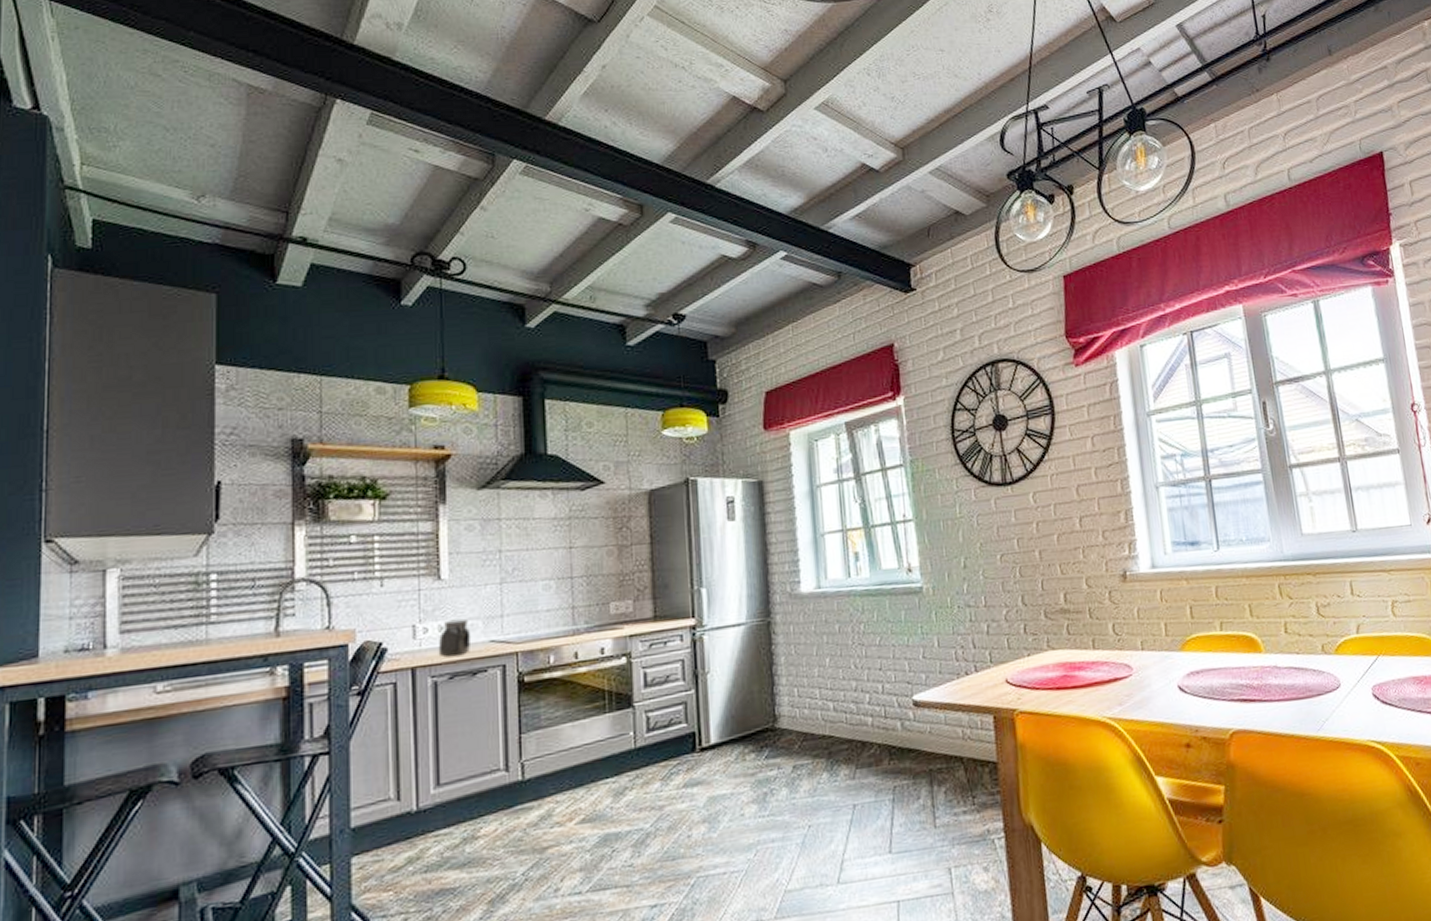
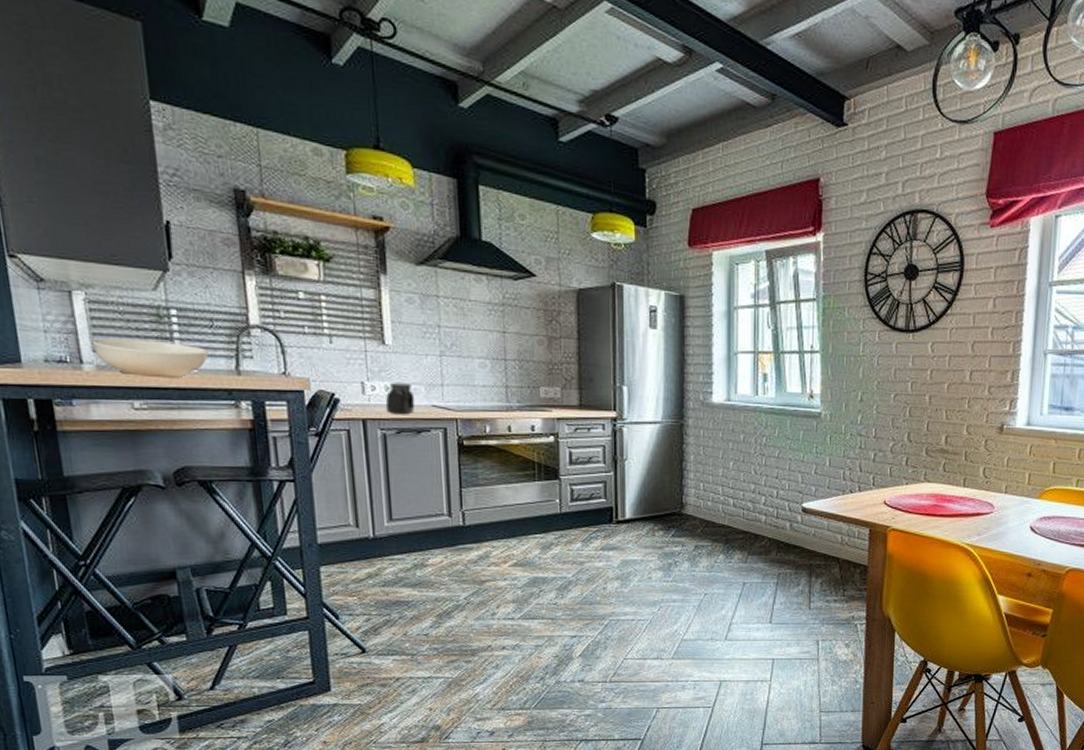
bowl: none [119,610,249,655] -> present [91,338,210,379]

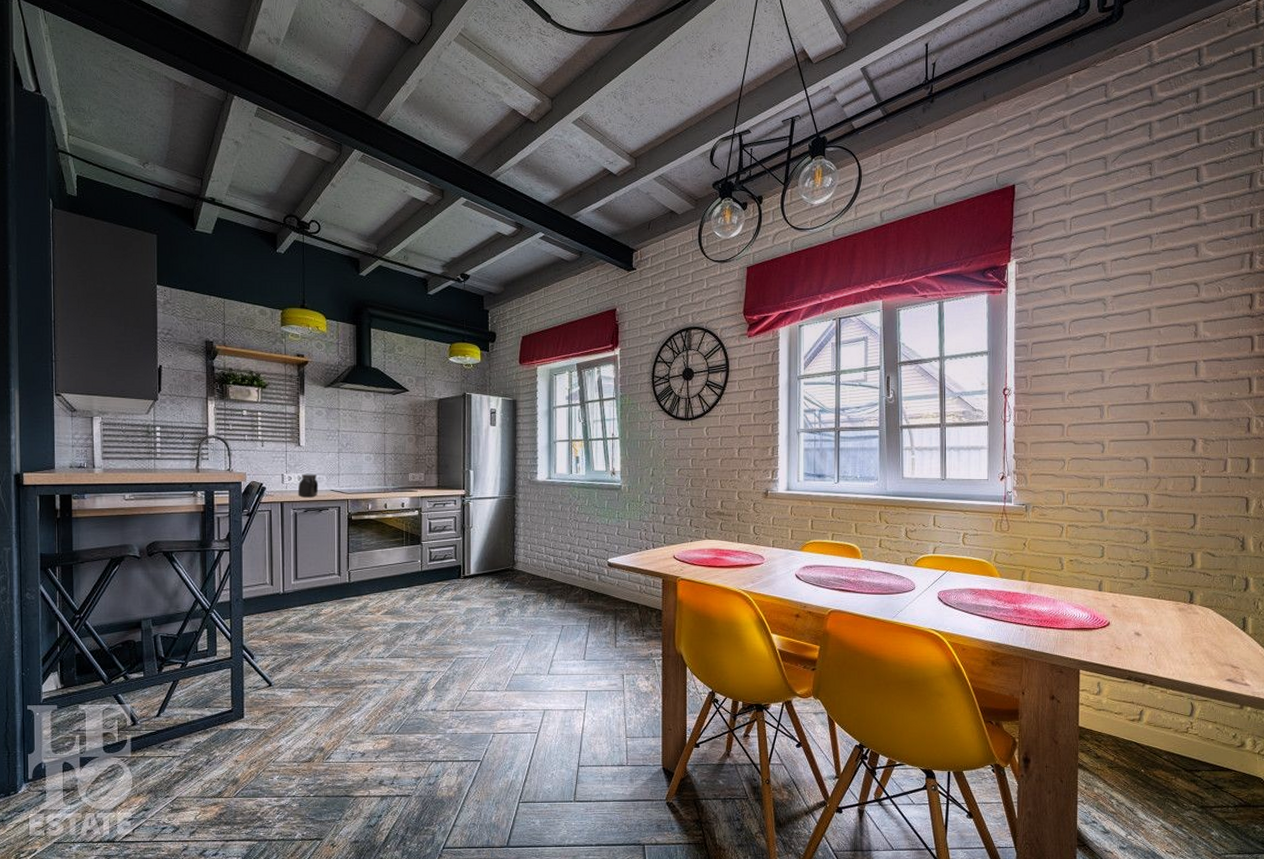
bowl: present [91,338,210,379] -> none [102,449,180,477]

